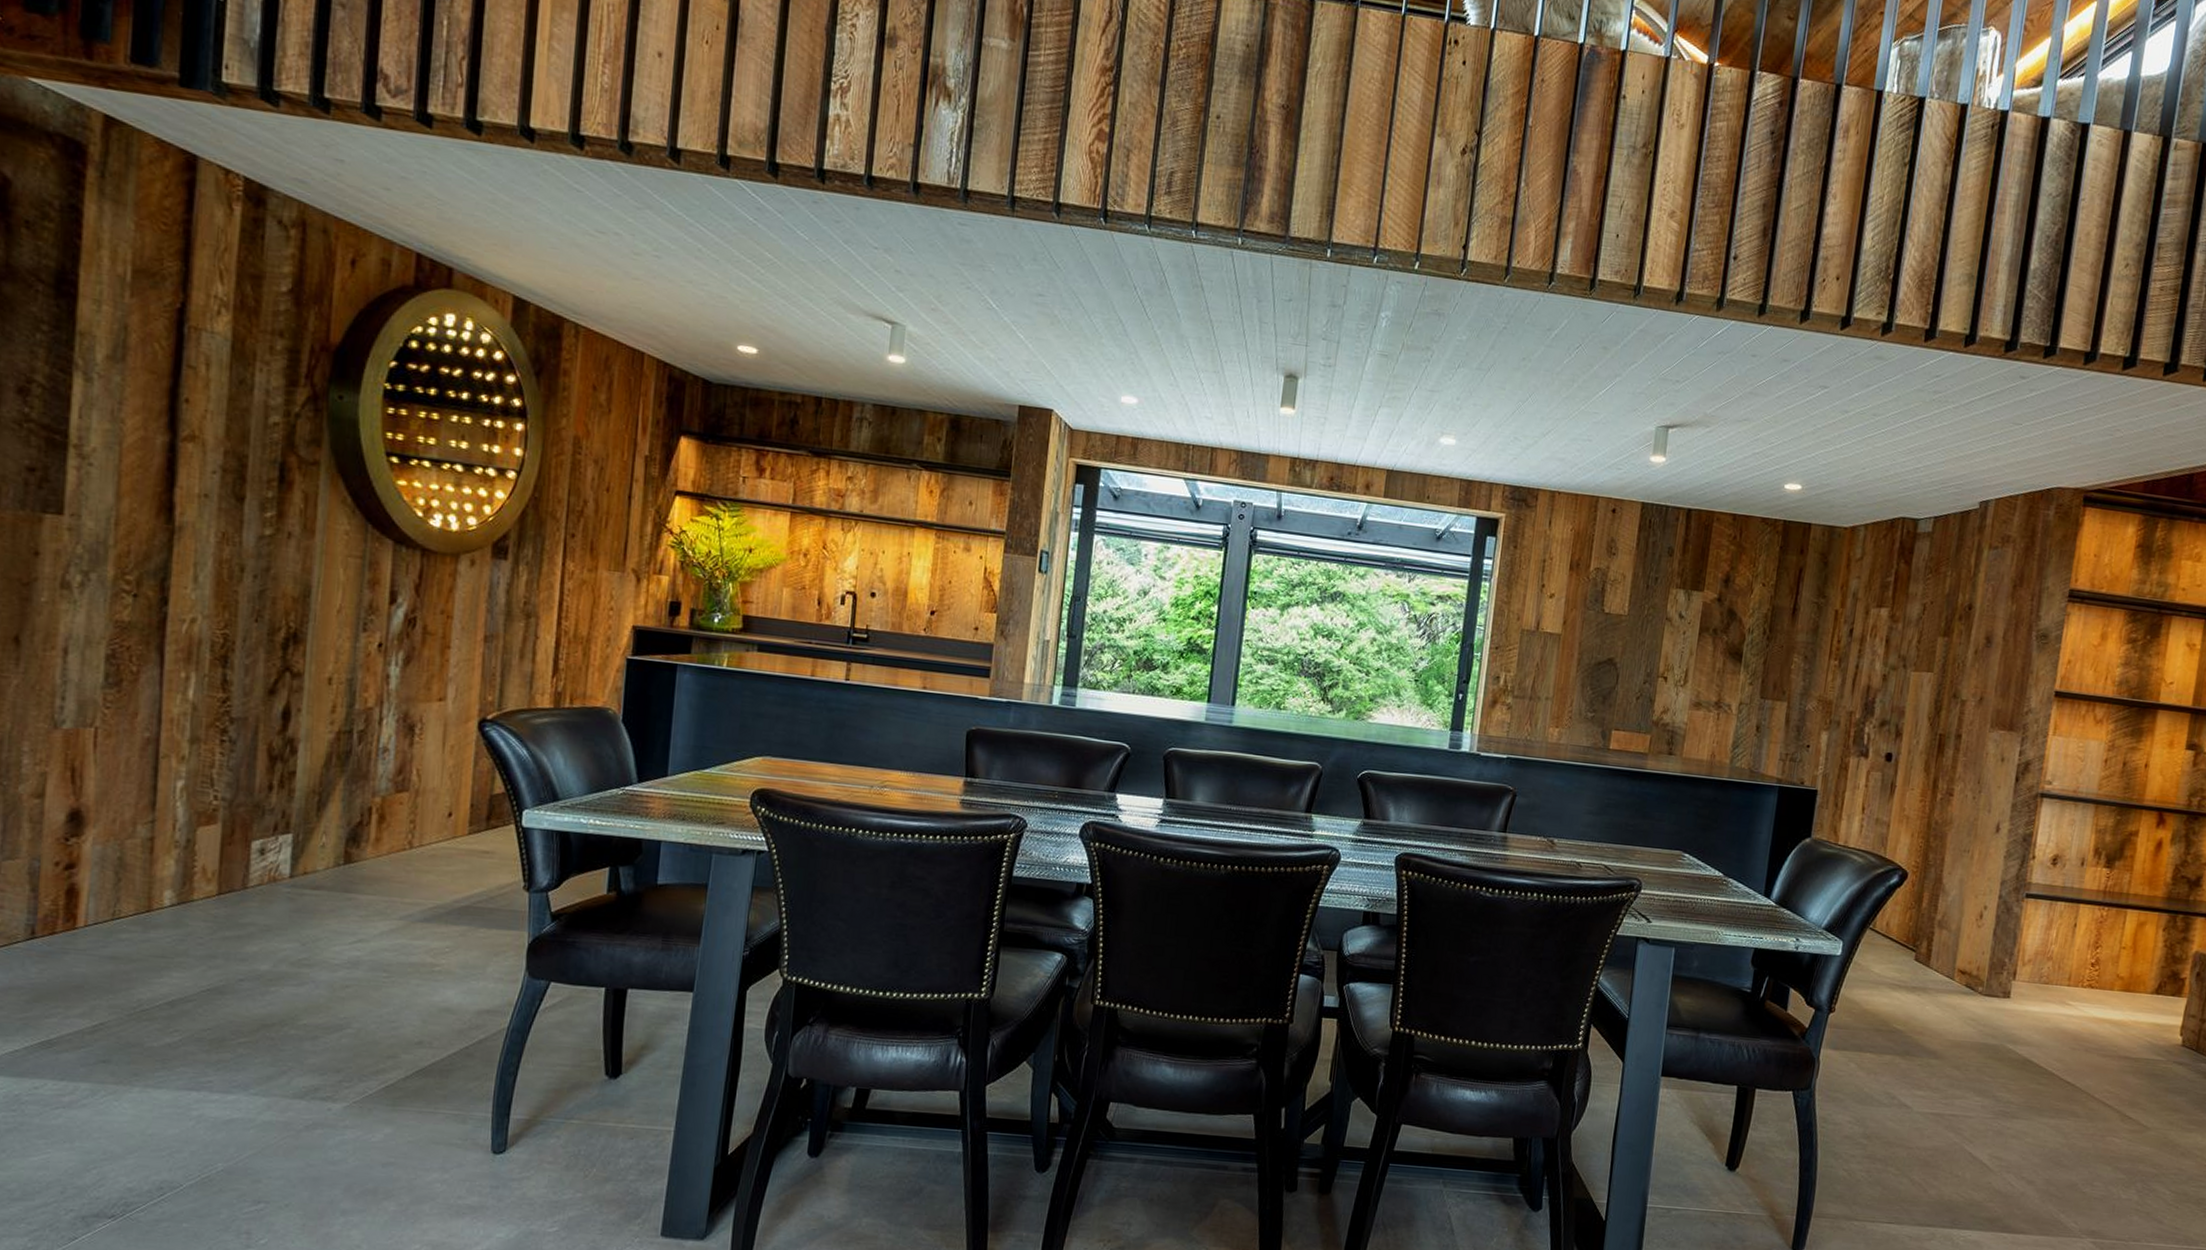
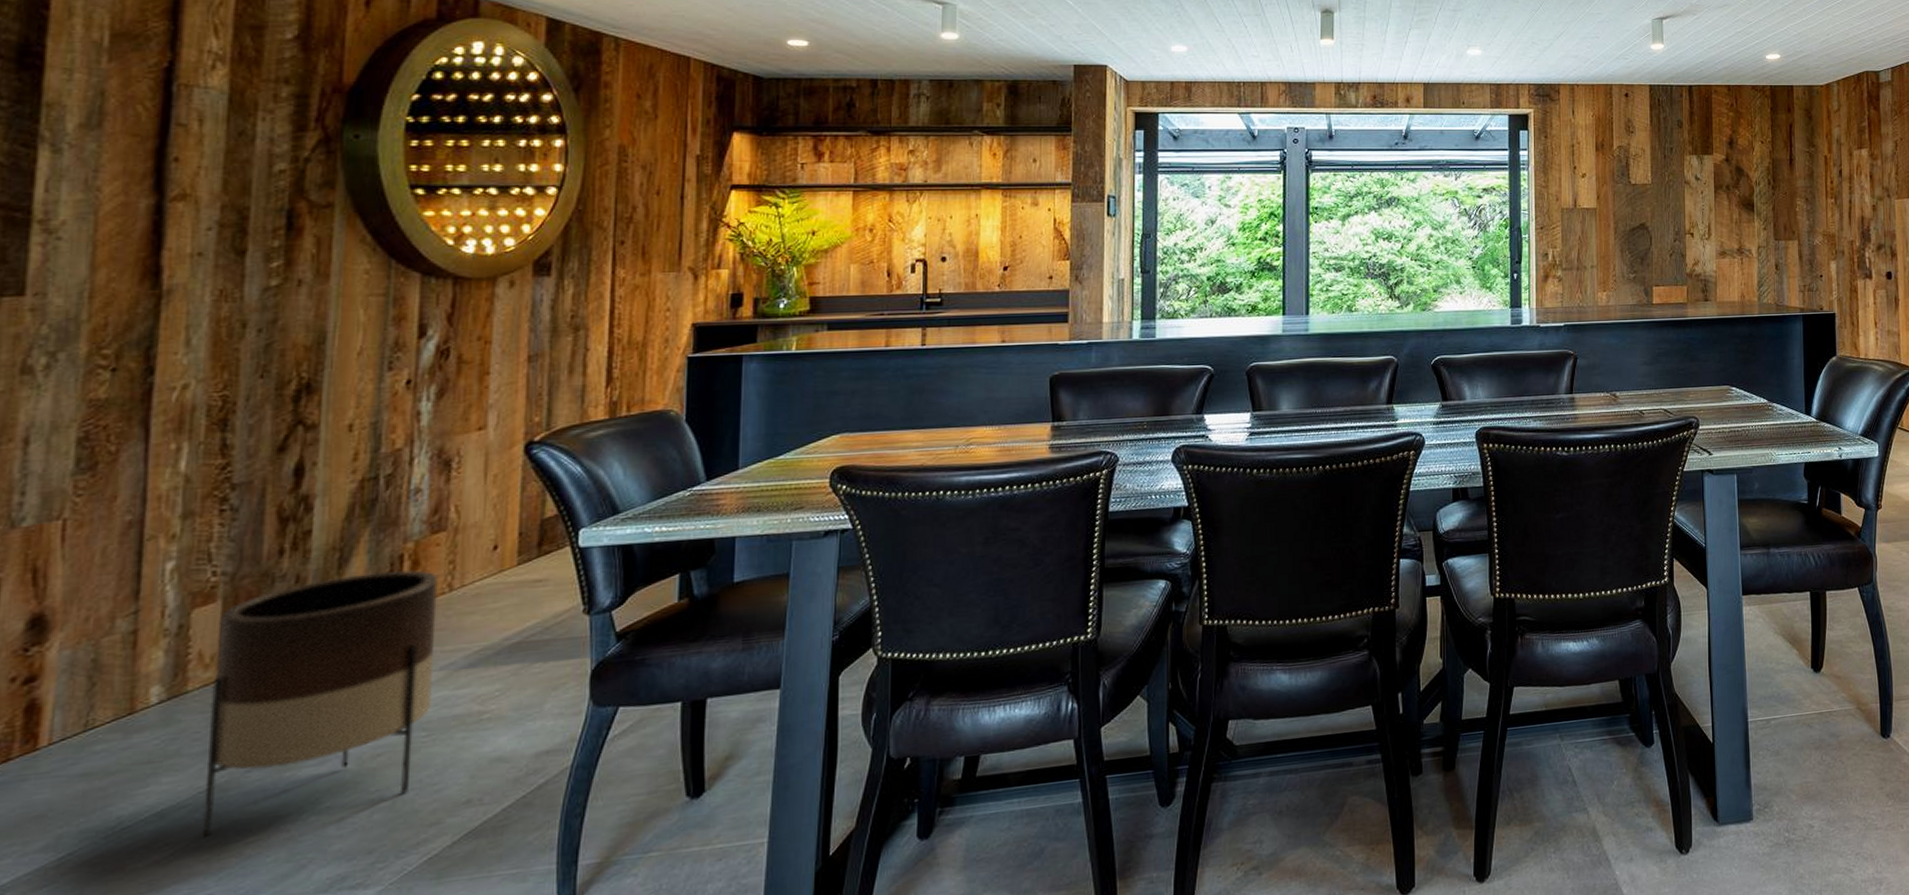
planter: none [204,818,401,1031] -> present [202,569,438,838]

